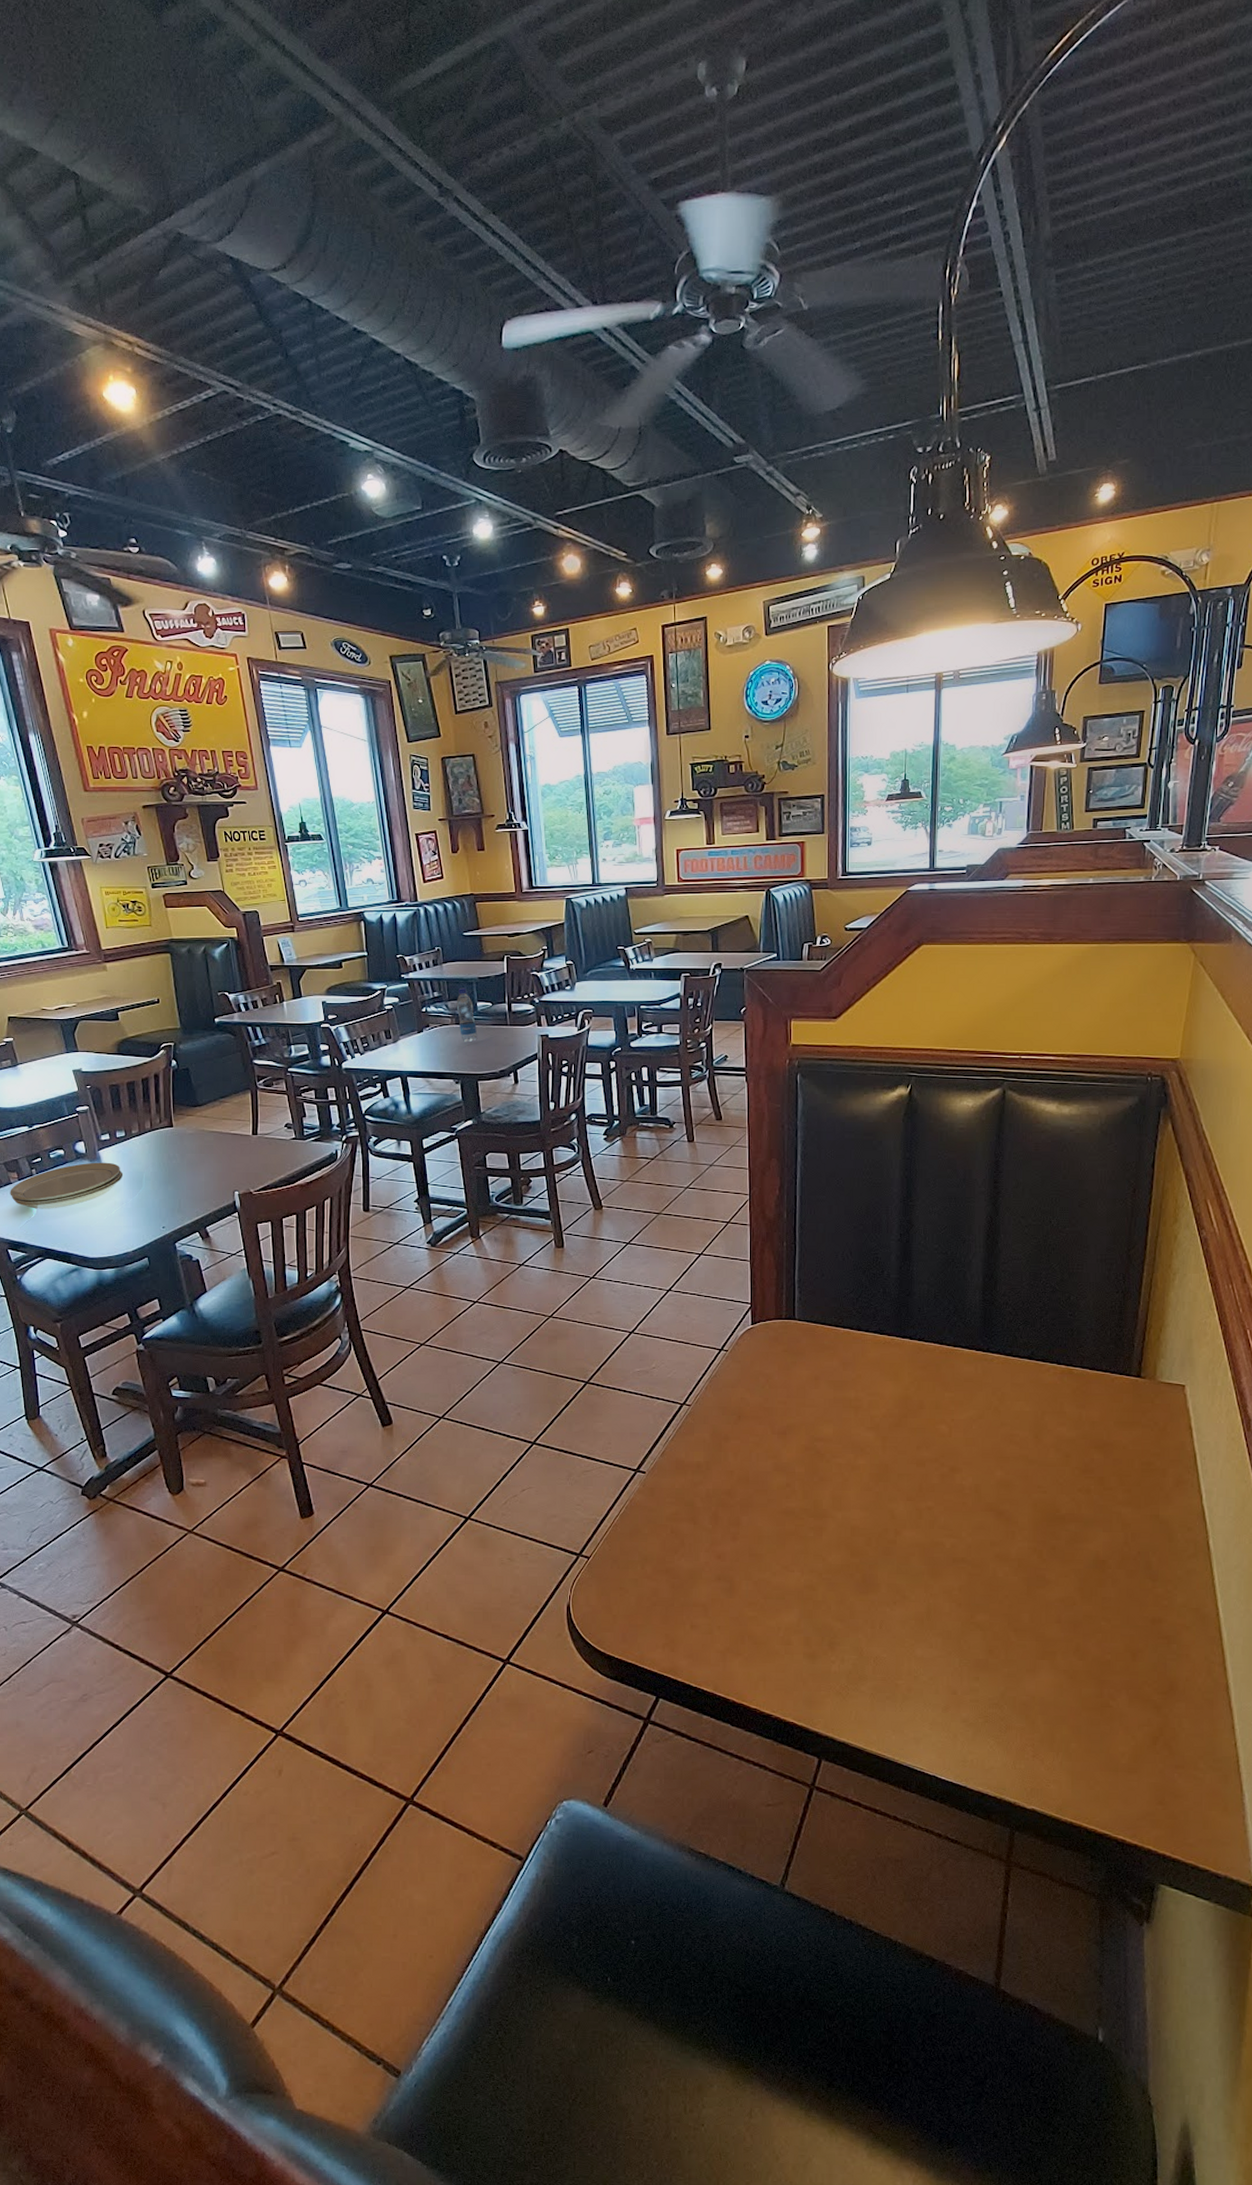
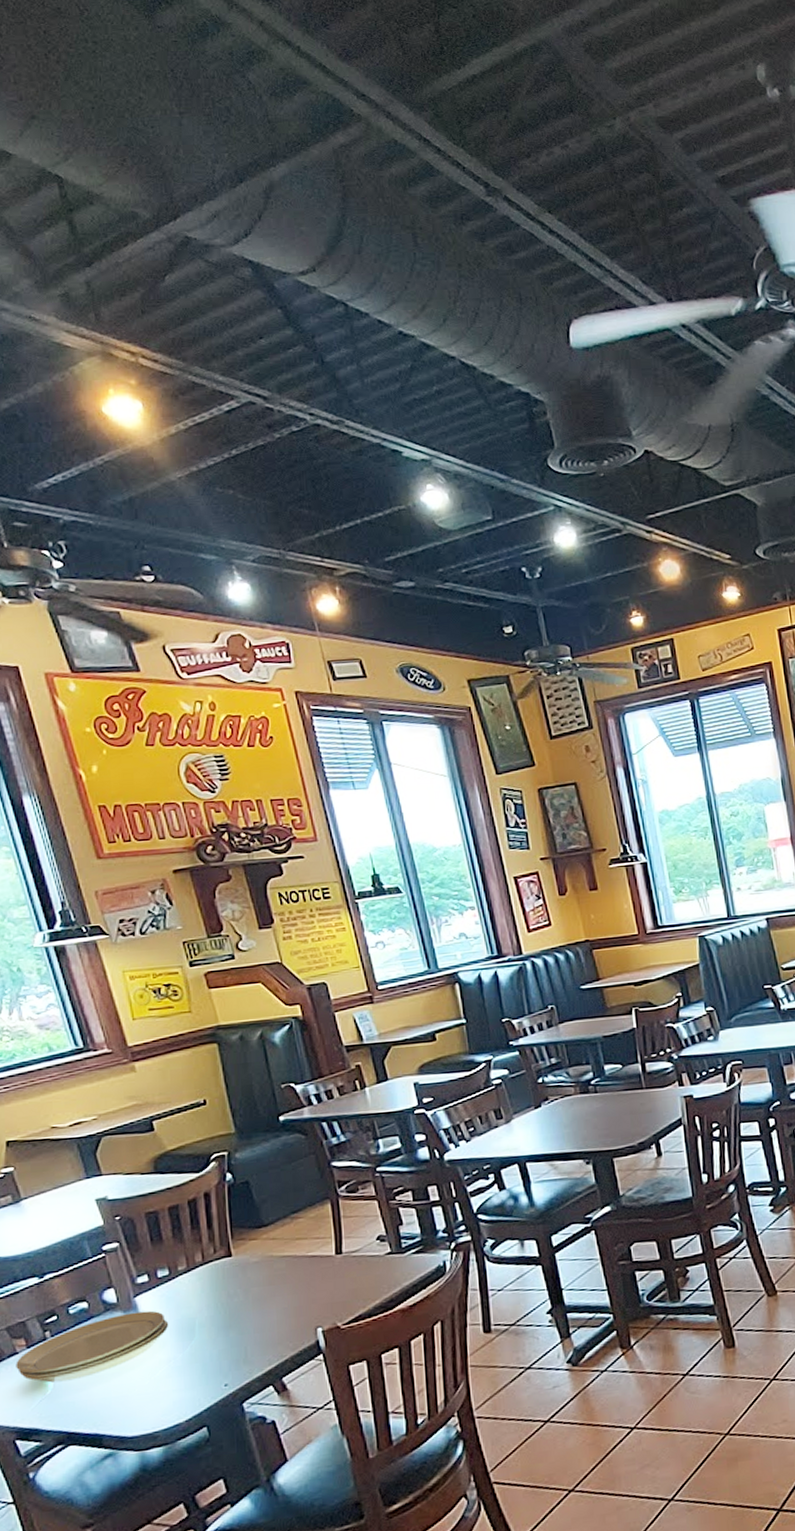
bottle: present [456,987,478,1043] -> none [579,1049,609,1114]

